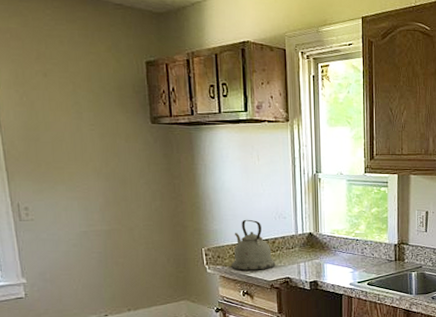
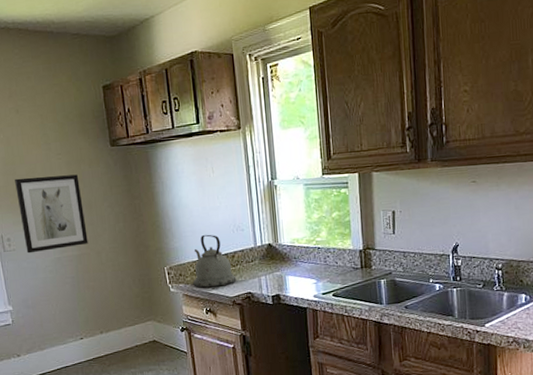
wall art: none [38,145,120,225] -> present [15,174,88,254]

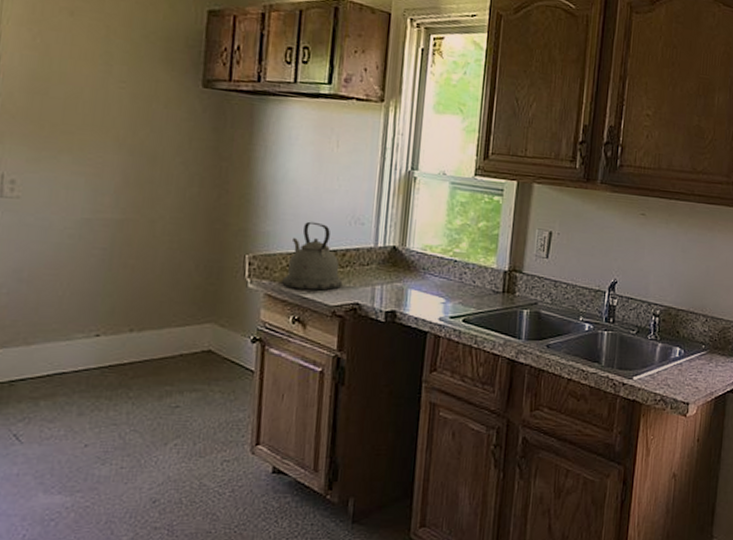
wall art: present [15,174,88,254] -> none [38,100,146,208]

